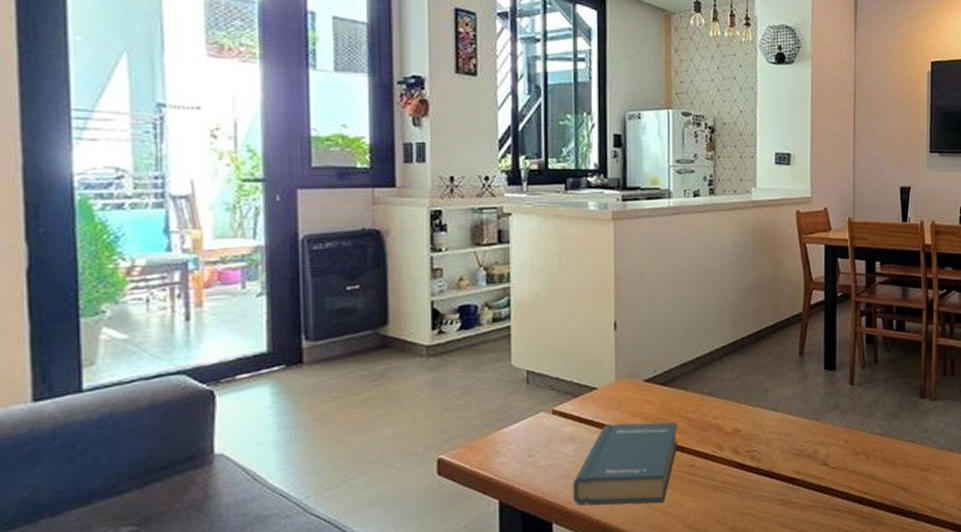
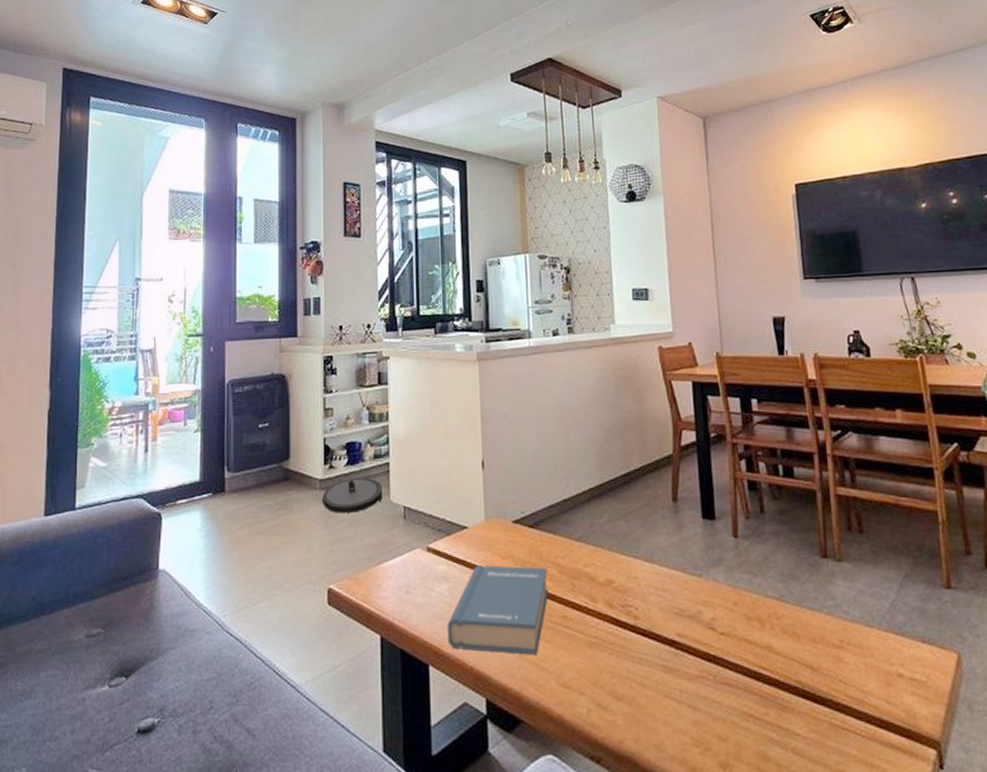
robot vacuum: none [430,342,502,381] -> present [322,477,382,513]

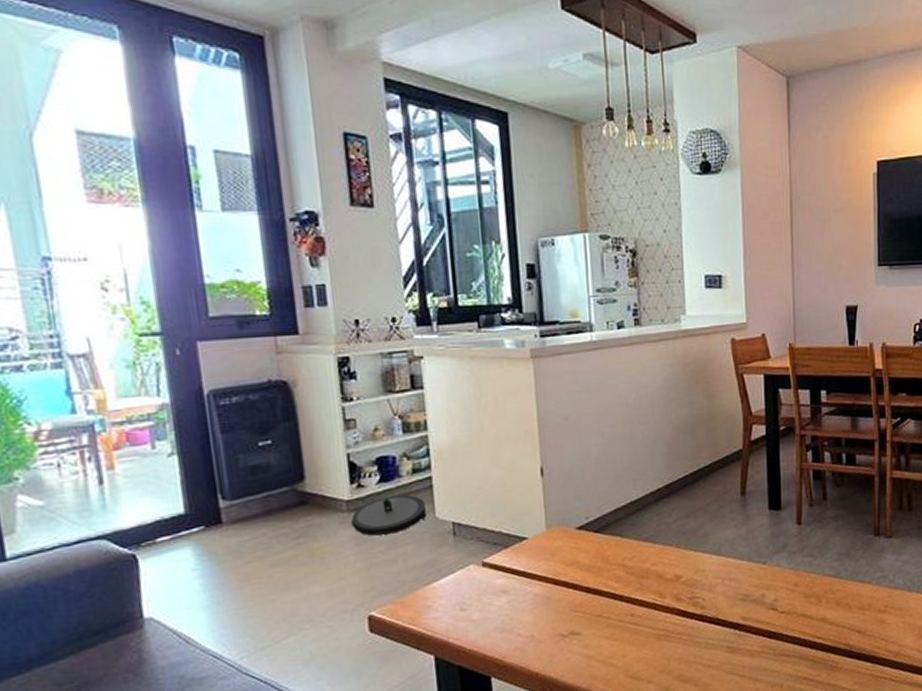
book: present [447,565,549,655] -> none [509,570,616,659]

